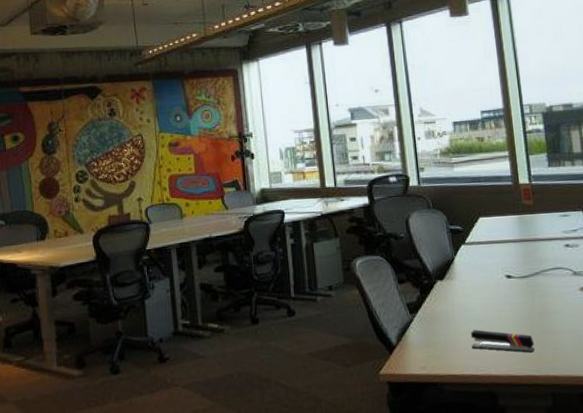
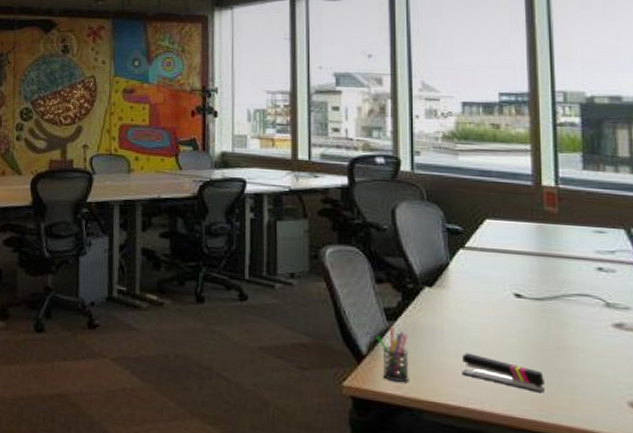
pen holder: none [402,318,432,364] -> present [375,326,409,383]

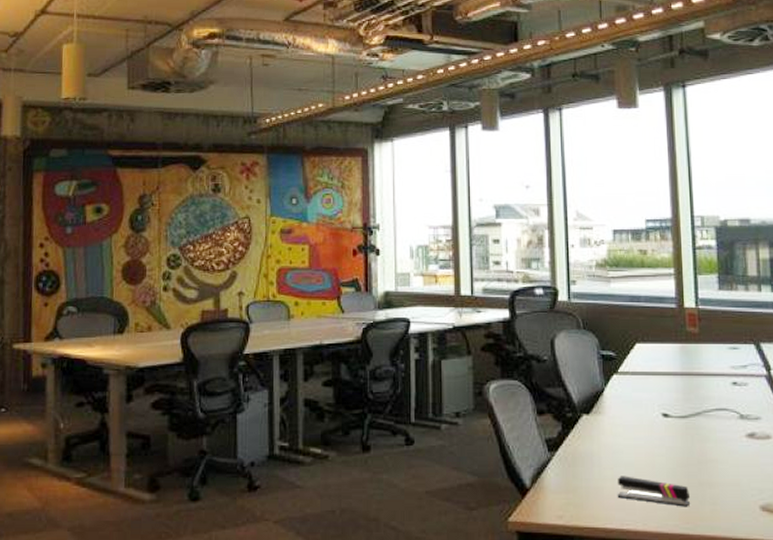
pen holder: present [375,326,409,383] -> none [538,457,570,512]

